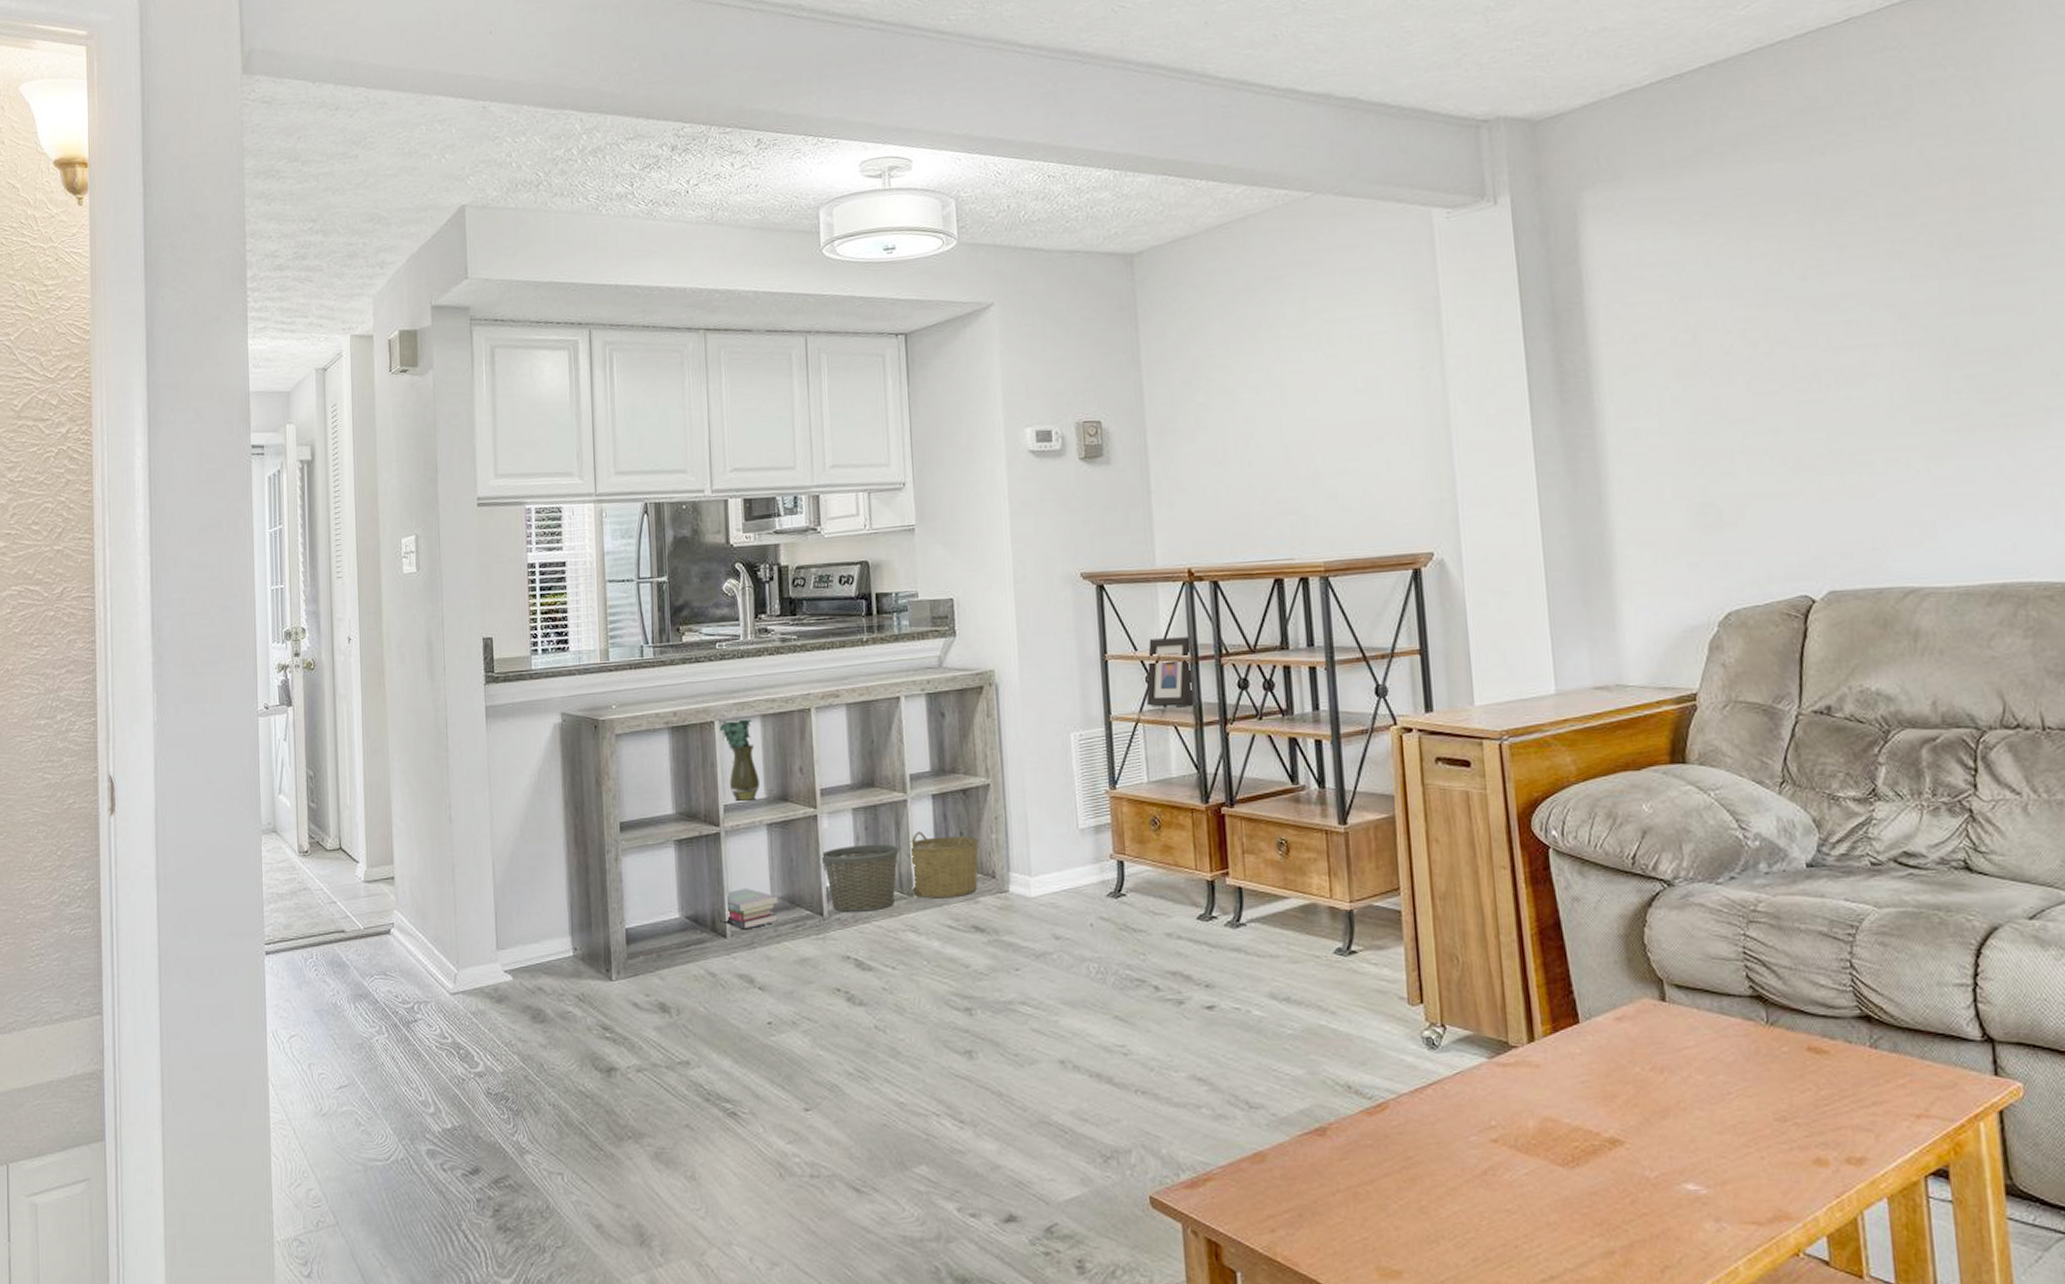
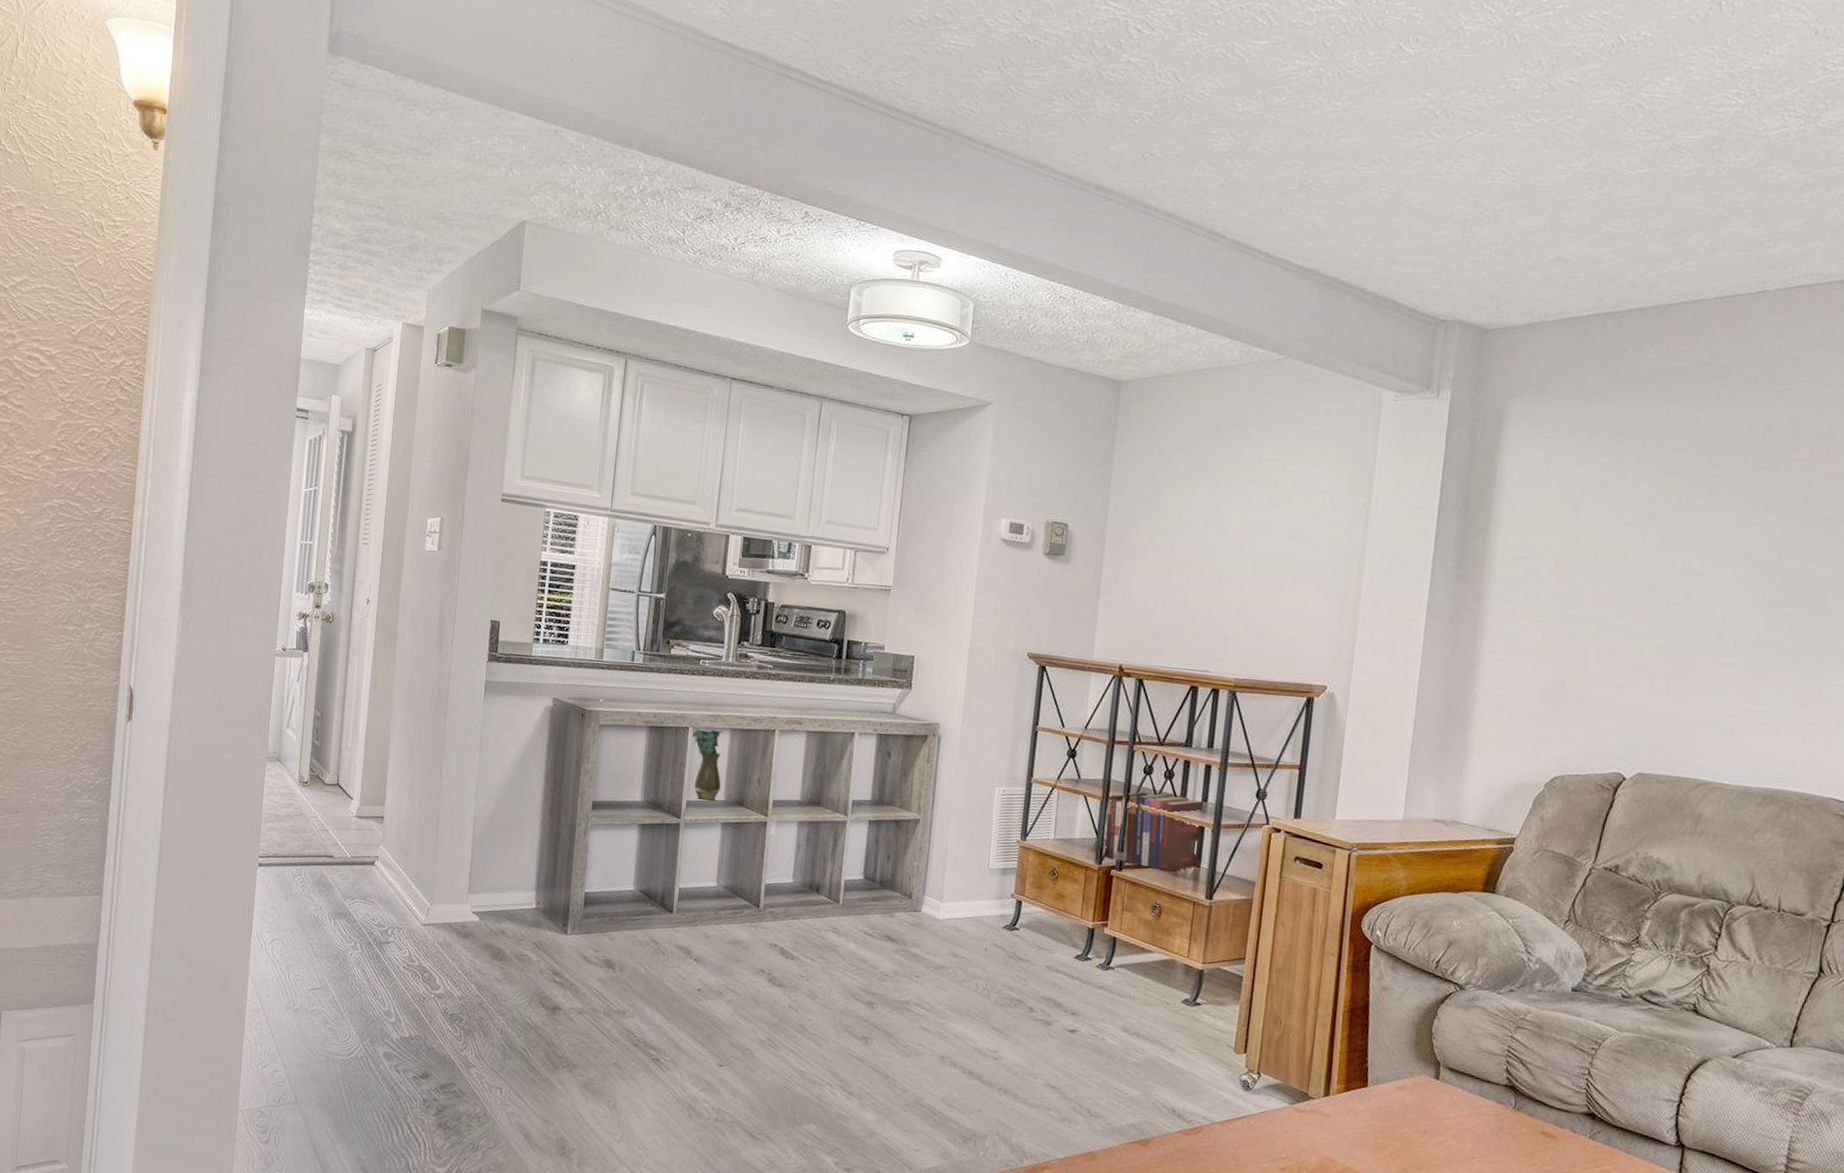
books: present [719,888,778,930] -> none [668,874,722,909]
basket: present [822,844,899,912] -> none [766,852,833,910]
basket: present [911,832,979,899] -> none [838,850,902,910]
picture frame: present [1146,637,1195,707] -> none [1064,719,1112,781]
books: none [1202,707,1325,800] -> present [1104,792,1204,872]

